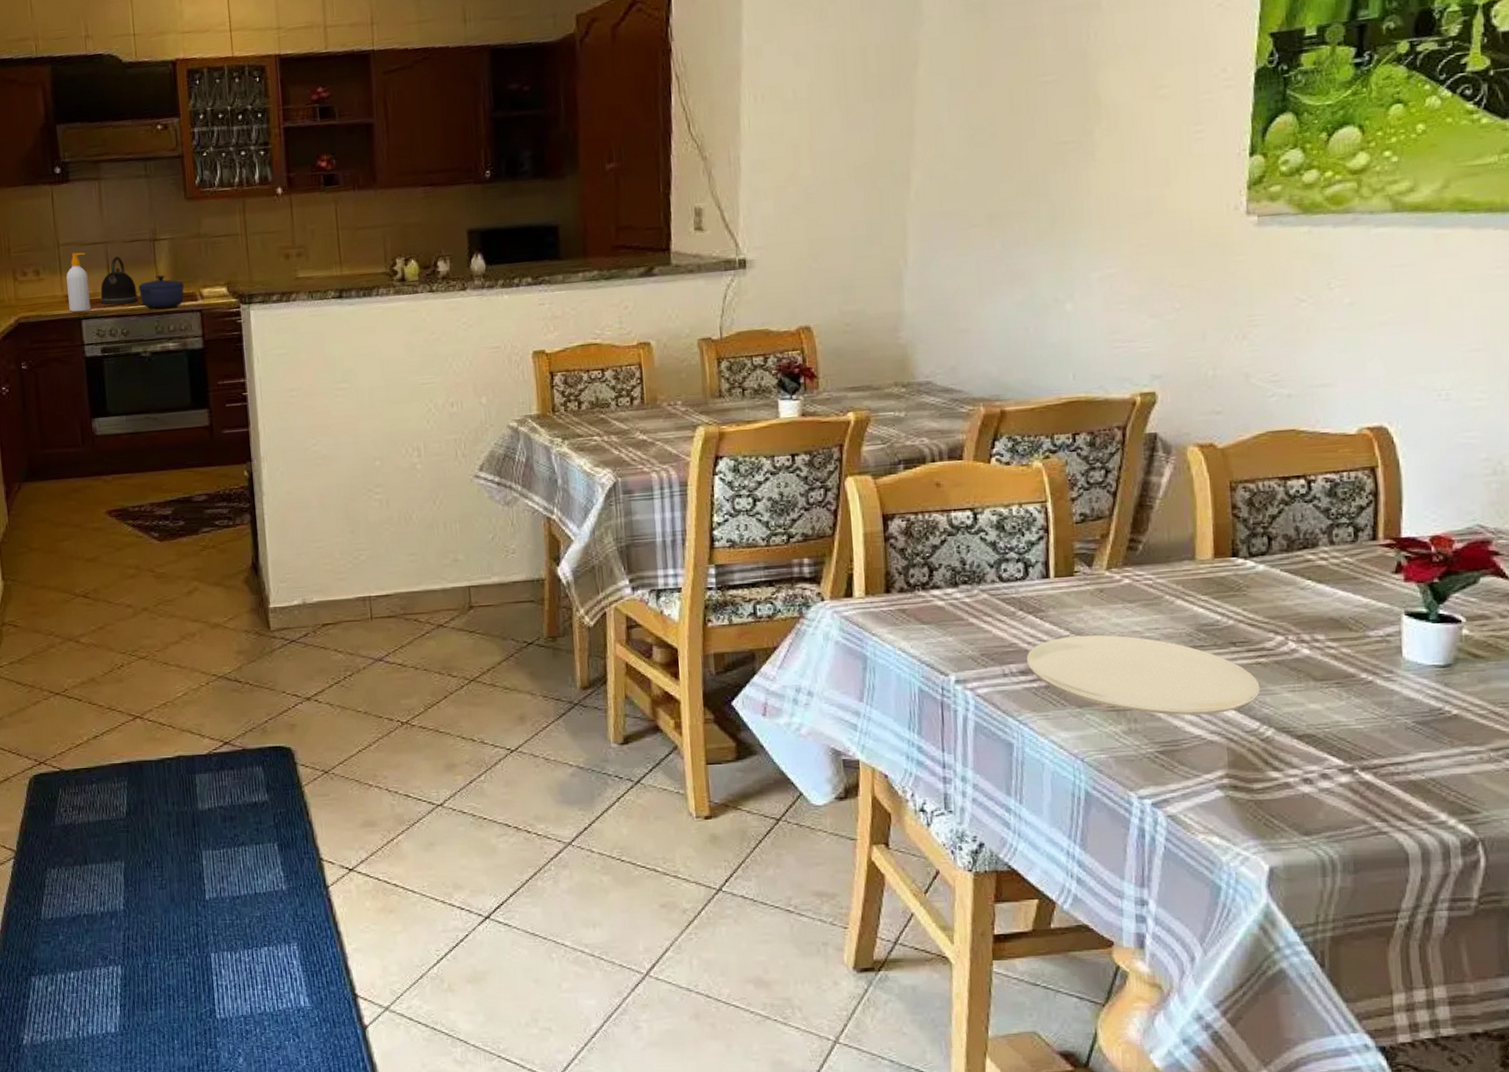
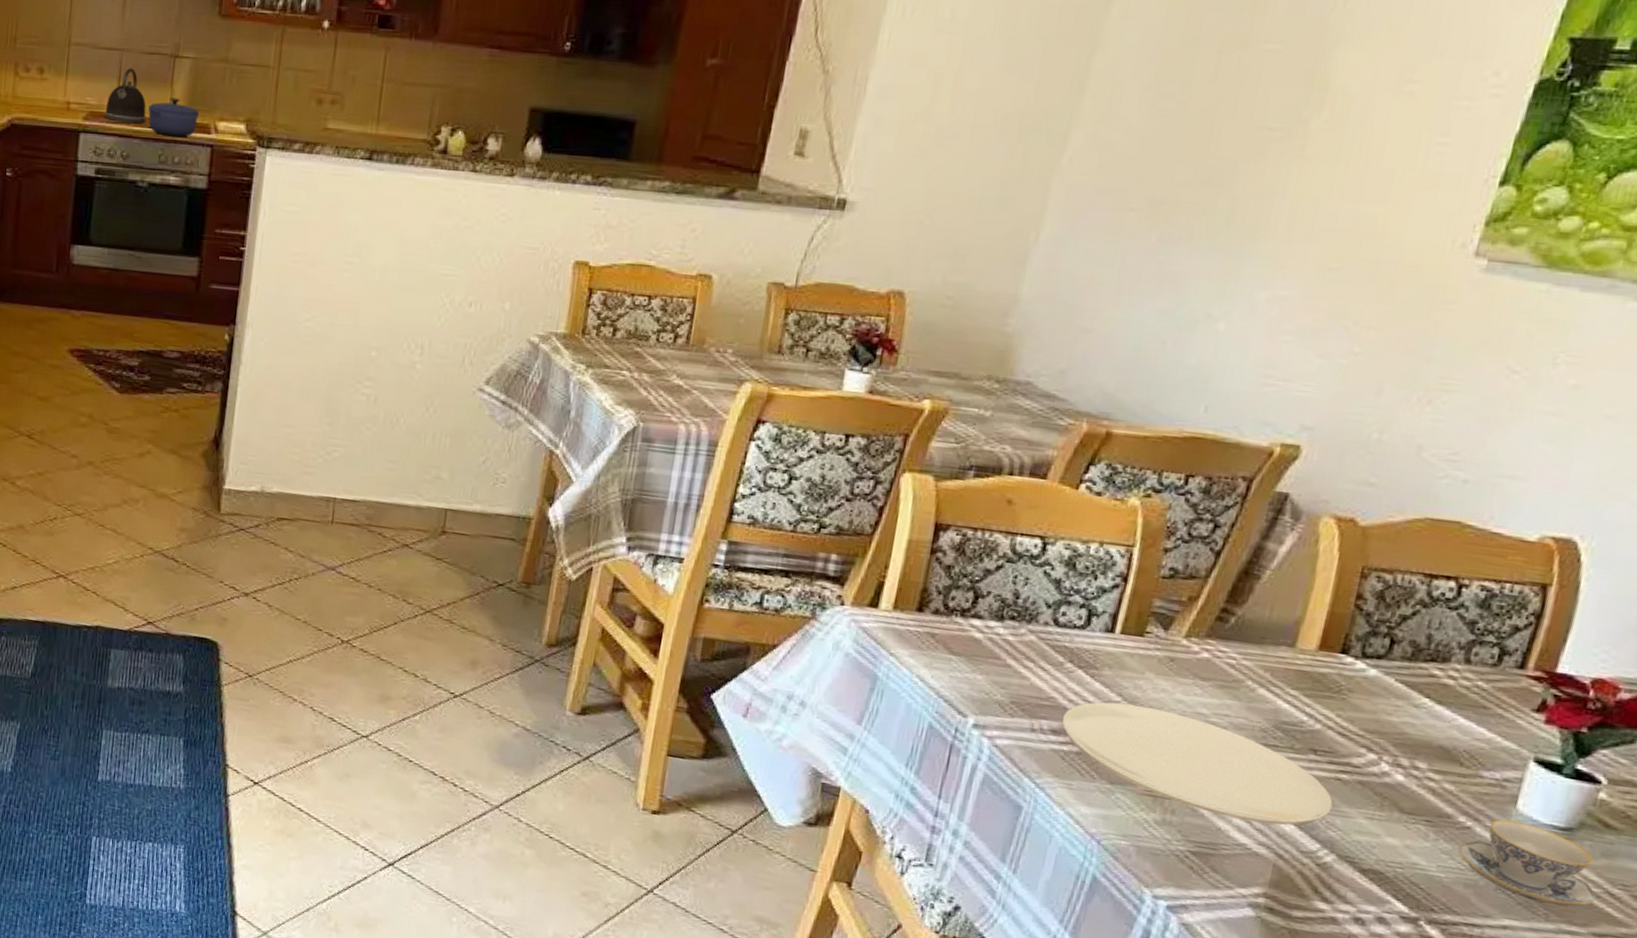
soap bottle: present [66,252,90,313] -> none [69,54,98,124]
teacup: none [1367,667,1486,732] -> present [1457,819,1597,907]

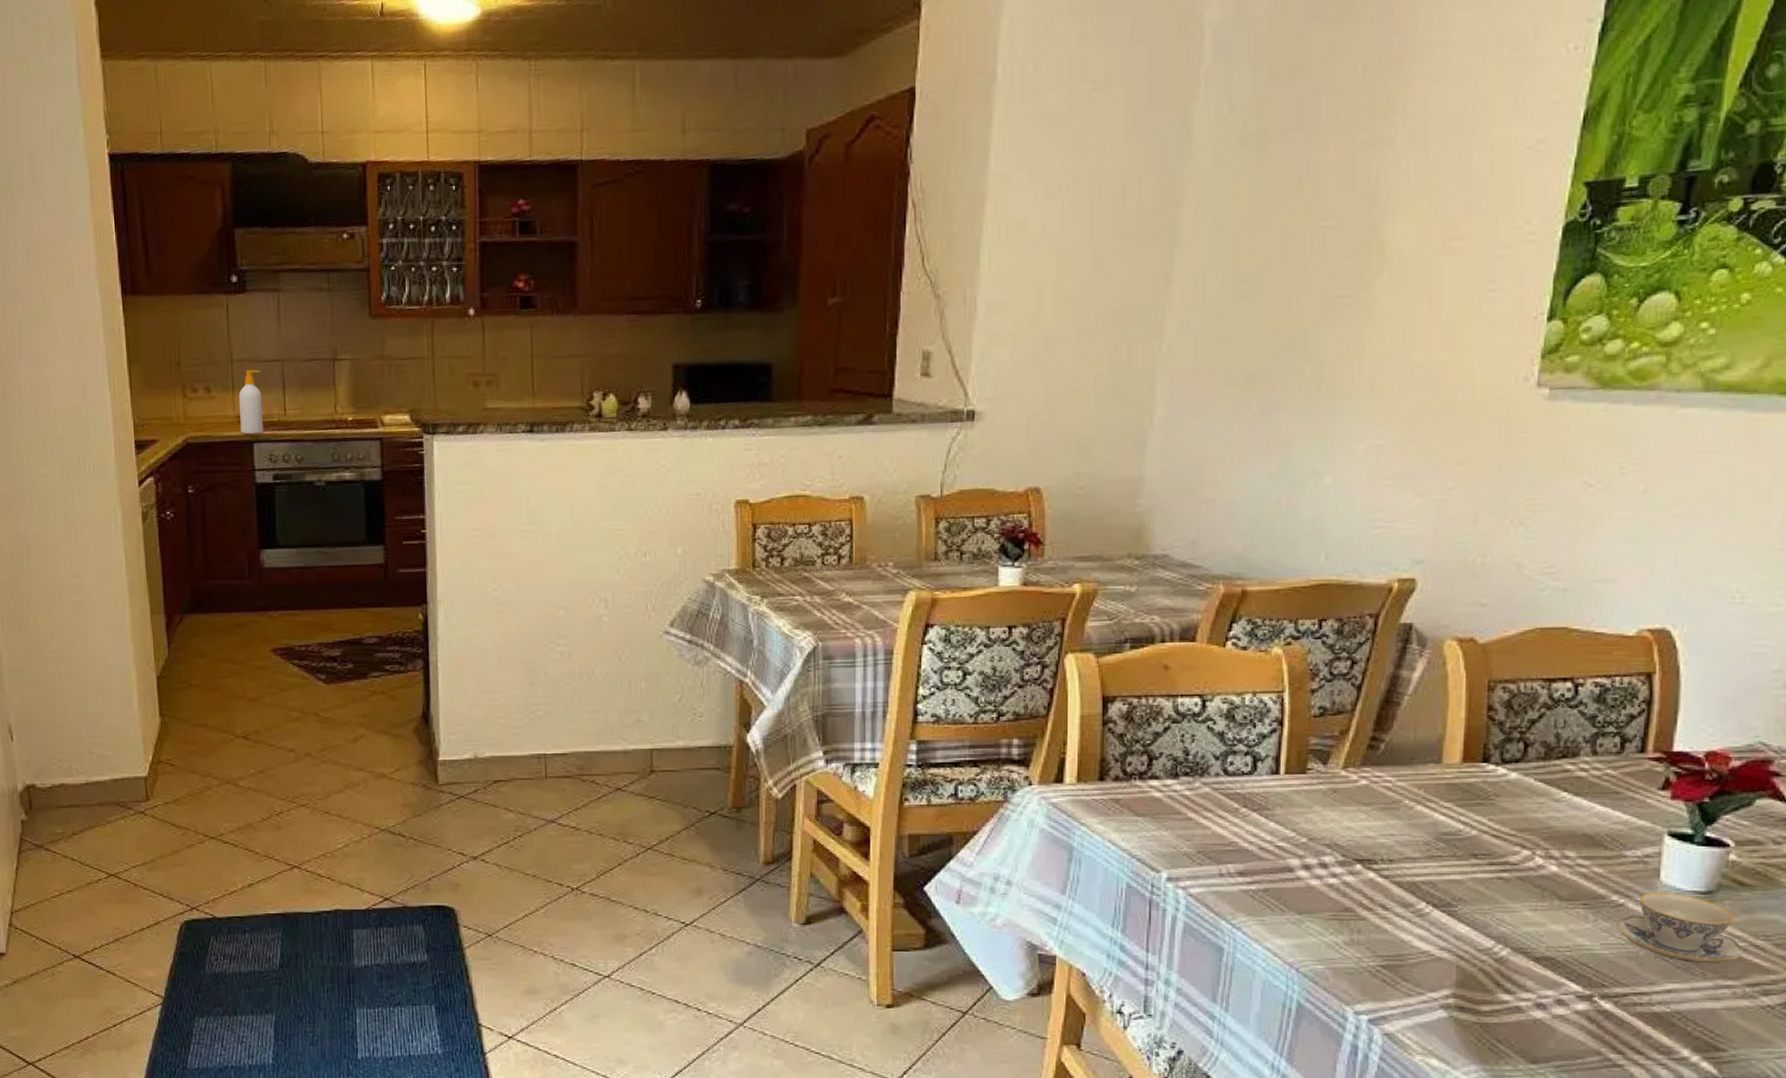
soap bottle: none [69,54,98,124] -> present [239,369,263,435]
kettle: present [104,68,147,124] -> none [274,376,315,429]
cooking pot: present [148,98,199,138] -> none [316,398,364,436]
plate: present [1061,701,1333,825] -> none [1245,837,1499,930]

